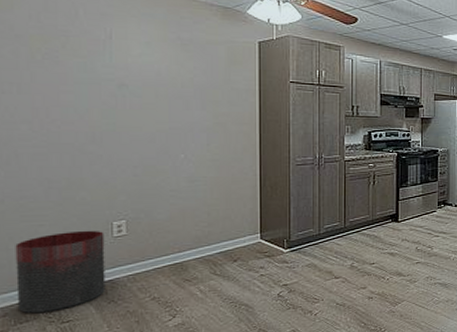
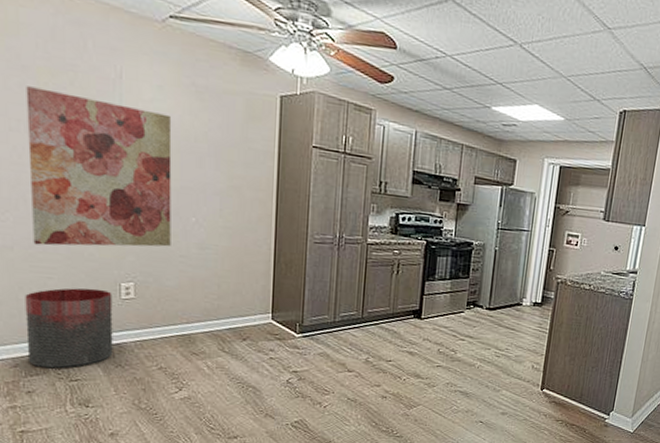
wall art: none [19,52,161,195] -> present [26,86,172,247]

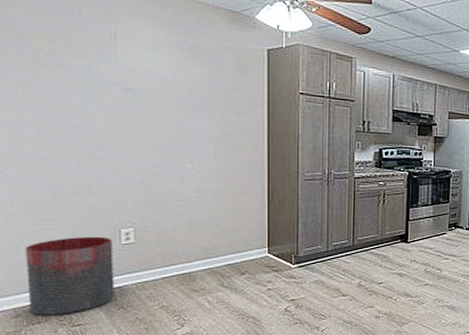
wall art: present [26,86,172,247] -> none [22,51,169,199]

